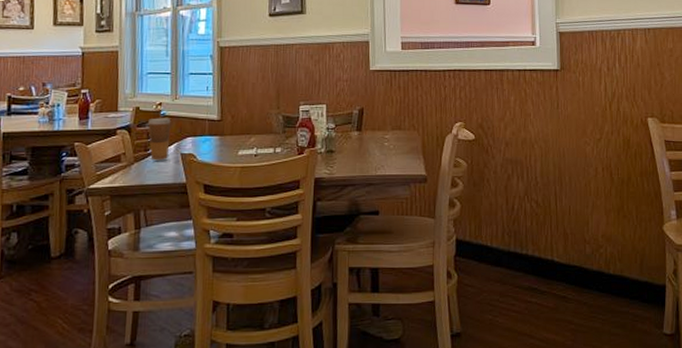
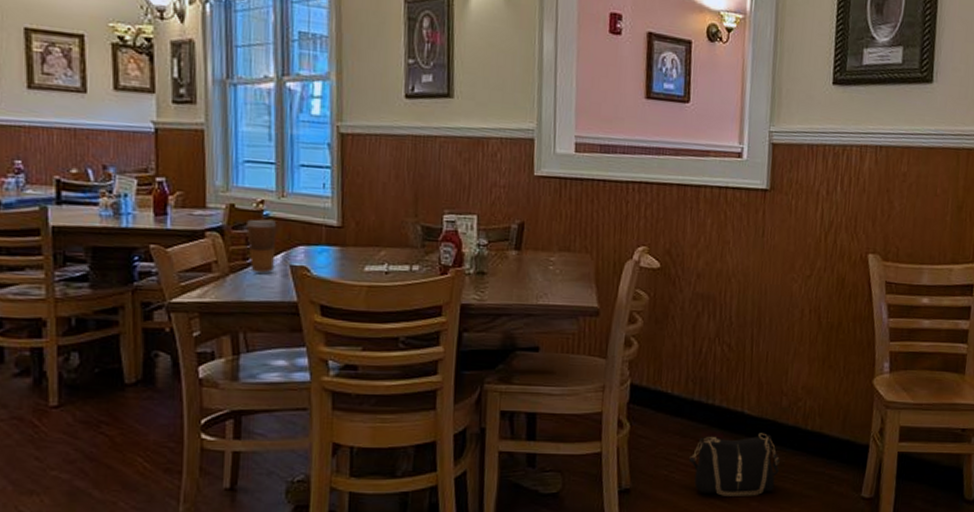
handbag: none [510,278,589,337] -> present [689,433,780,496]

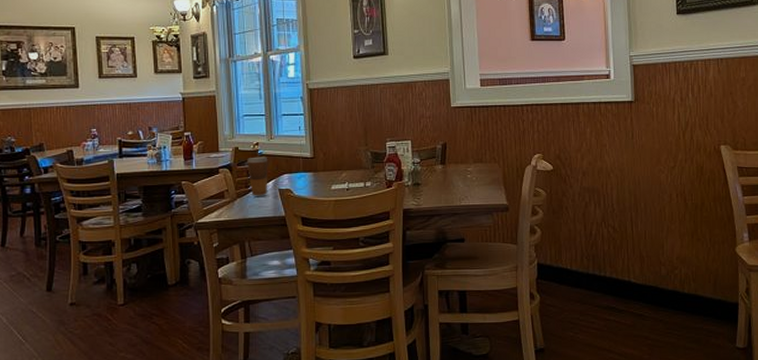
handbag: present [689,433,780,496] -> none [590,297,665,351]

